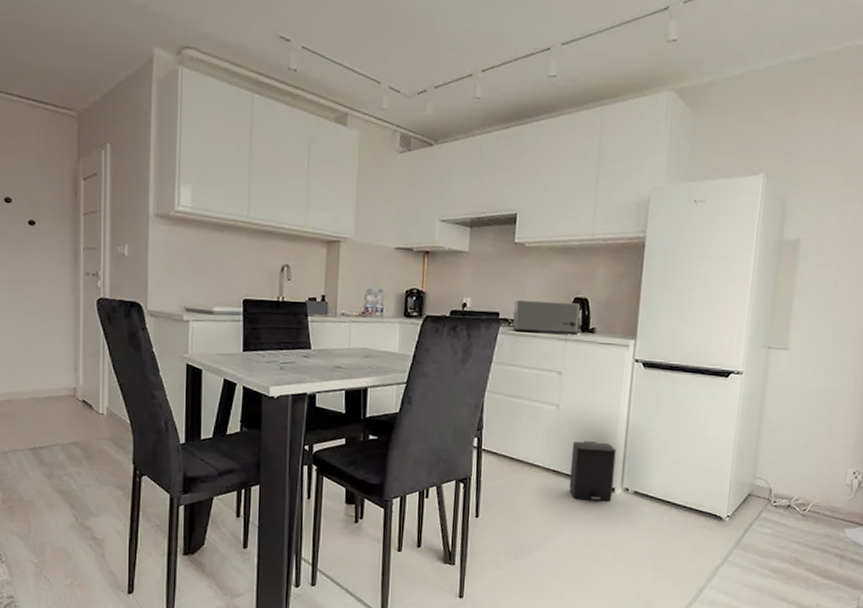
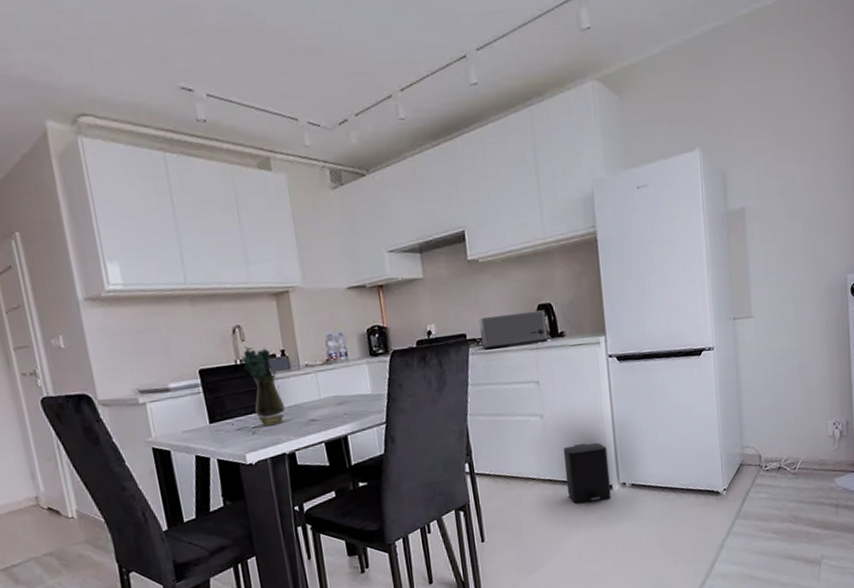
vase: none [282,285,315,365] -> present [239,346,285,427]

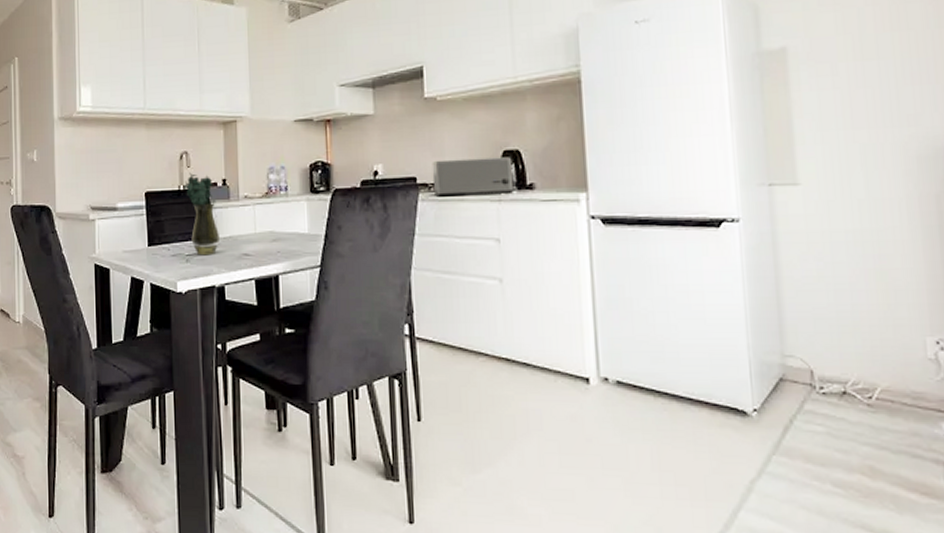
pedal bin: present [563,443,611,504] -> none [525,320,588,396]

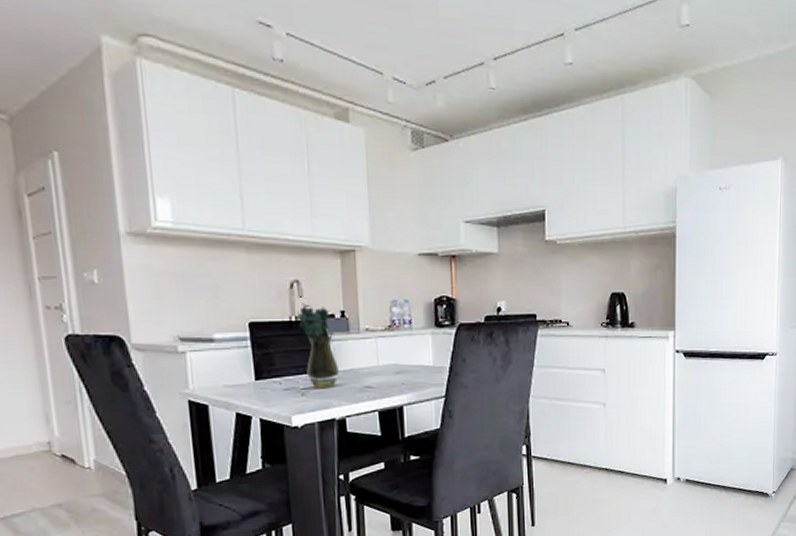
toaster: present [432,157,514,197] -> none [550,299,619,333]

